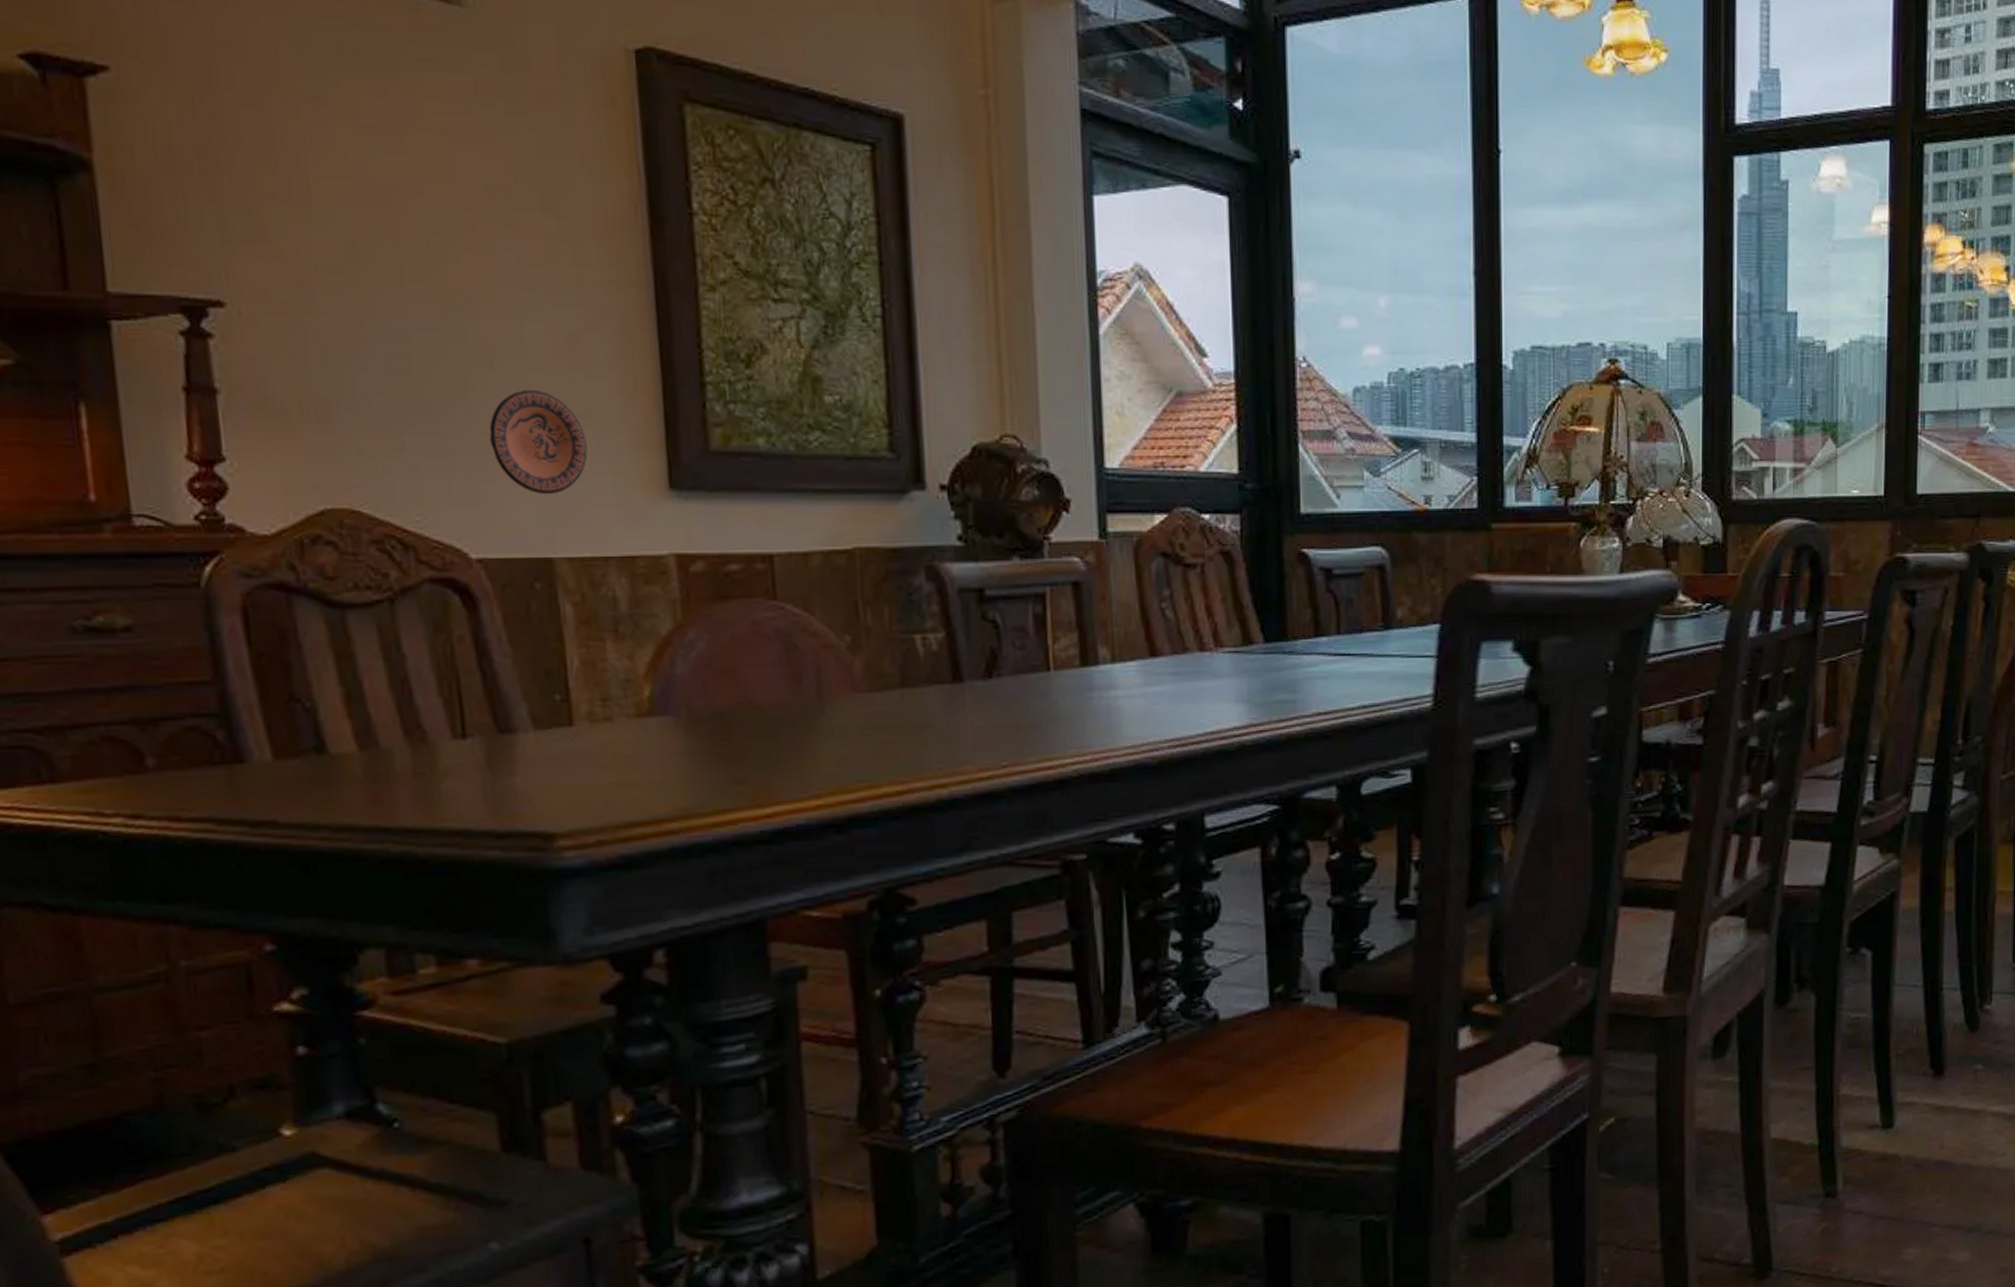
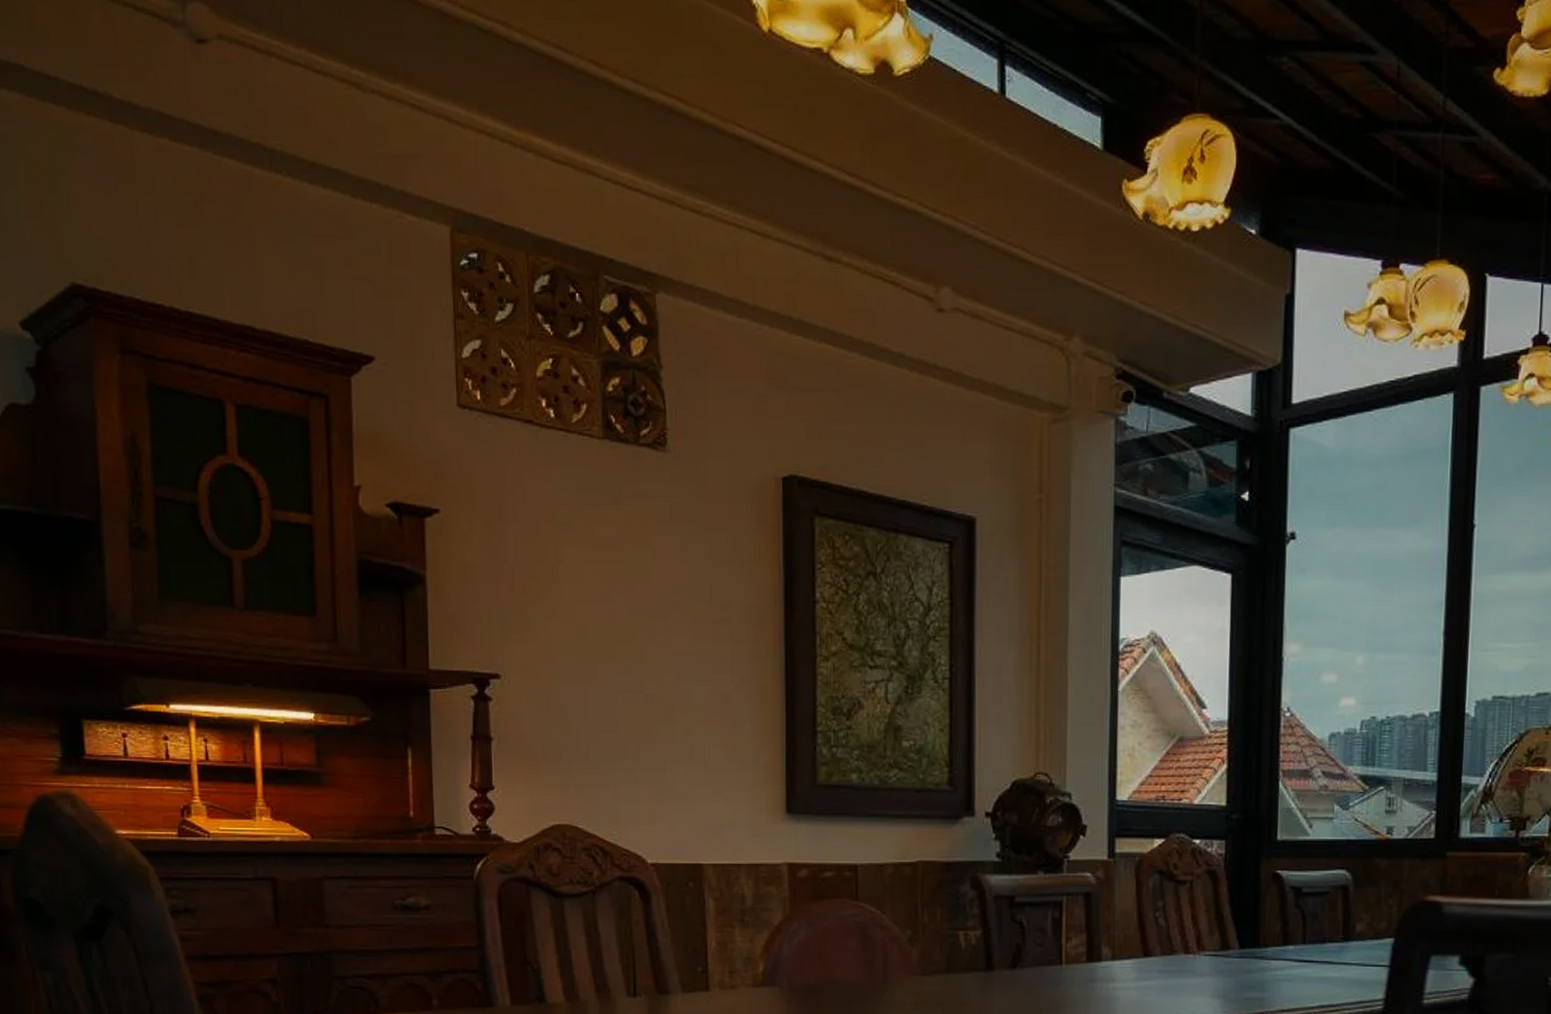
decorative plate: present [489,389,588,495] -> none [665,737,731,816]

